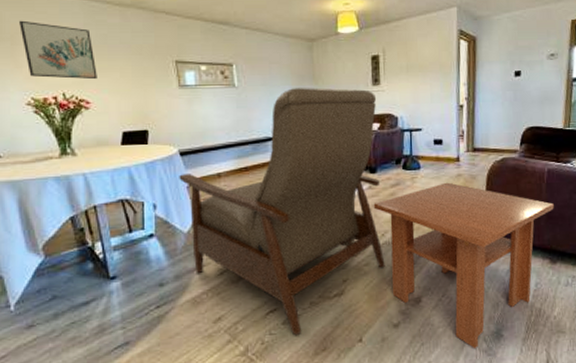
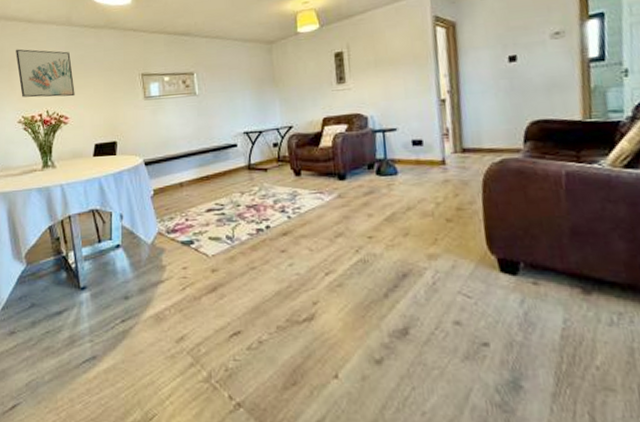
chair: present [179,88,385,335] -> none [144,89,362,363]
coffee table: present [373,182,554,349] -> none [344,189,580,402]

